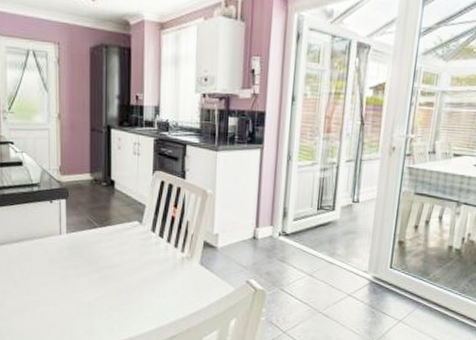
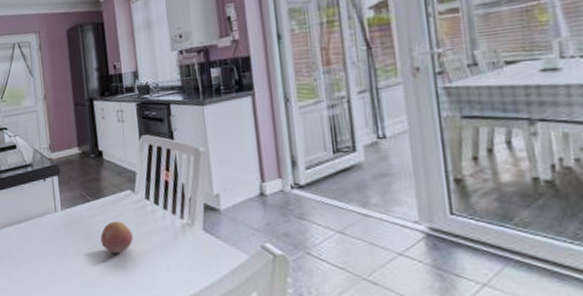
fruit: none [104,249,135,278] -> present [100,221,133,253]

